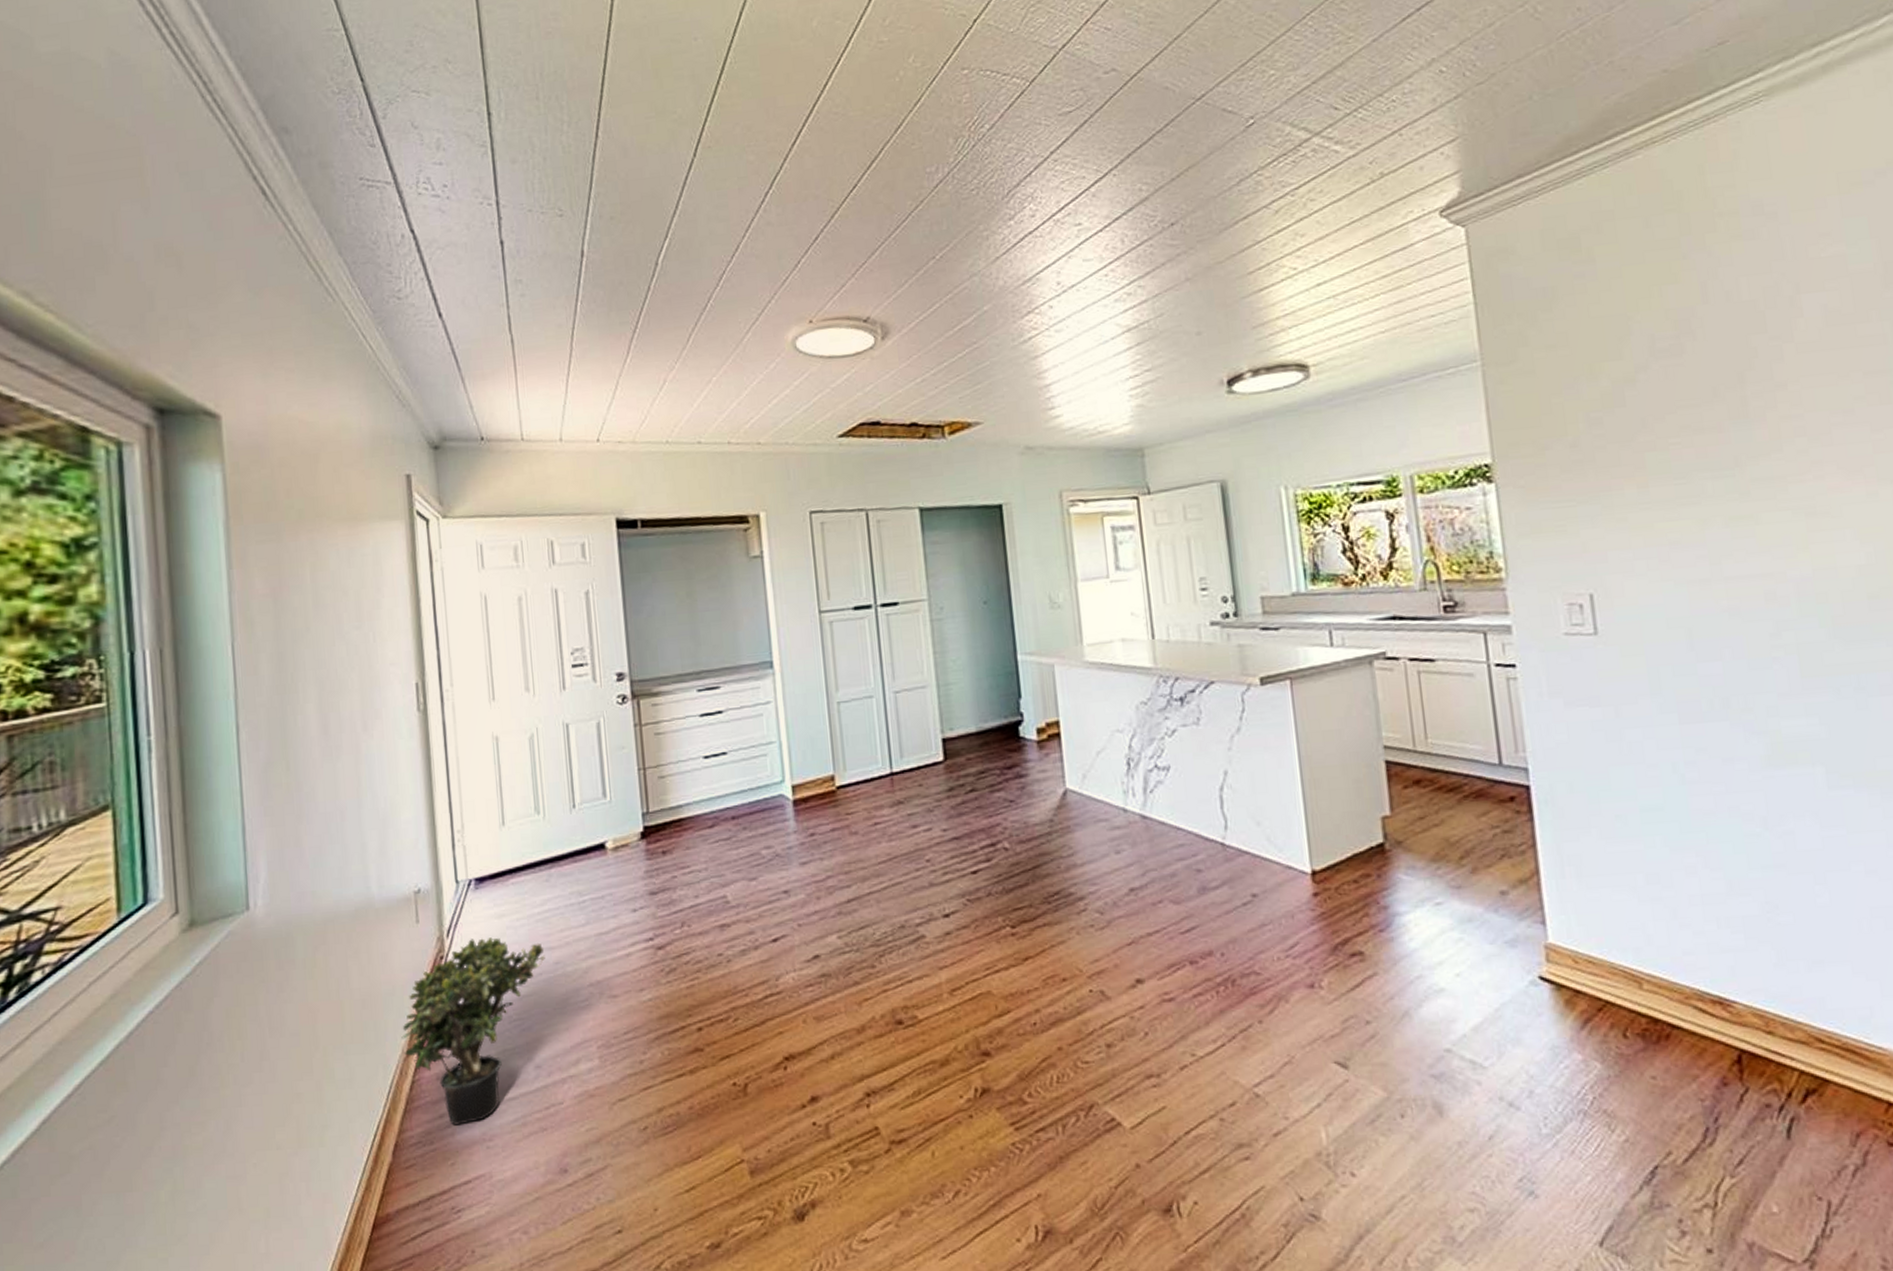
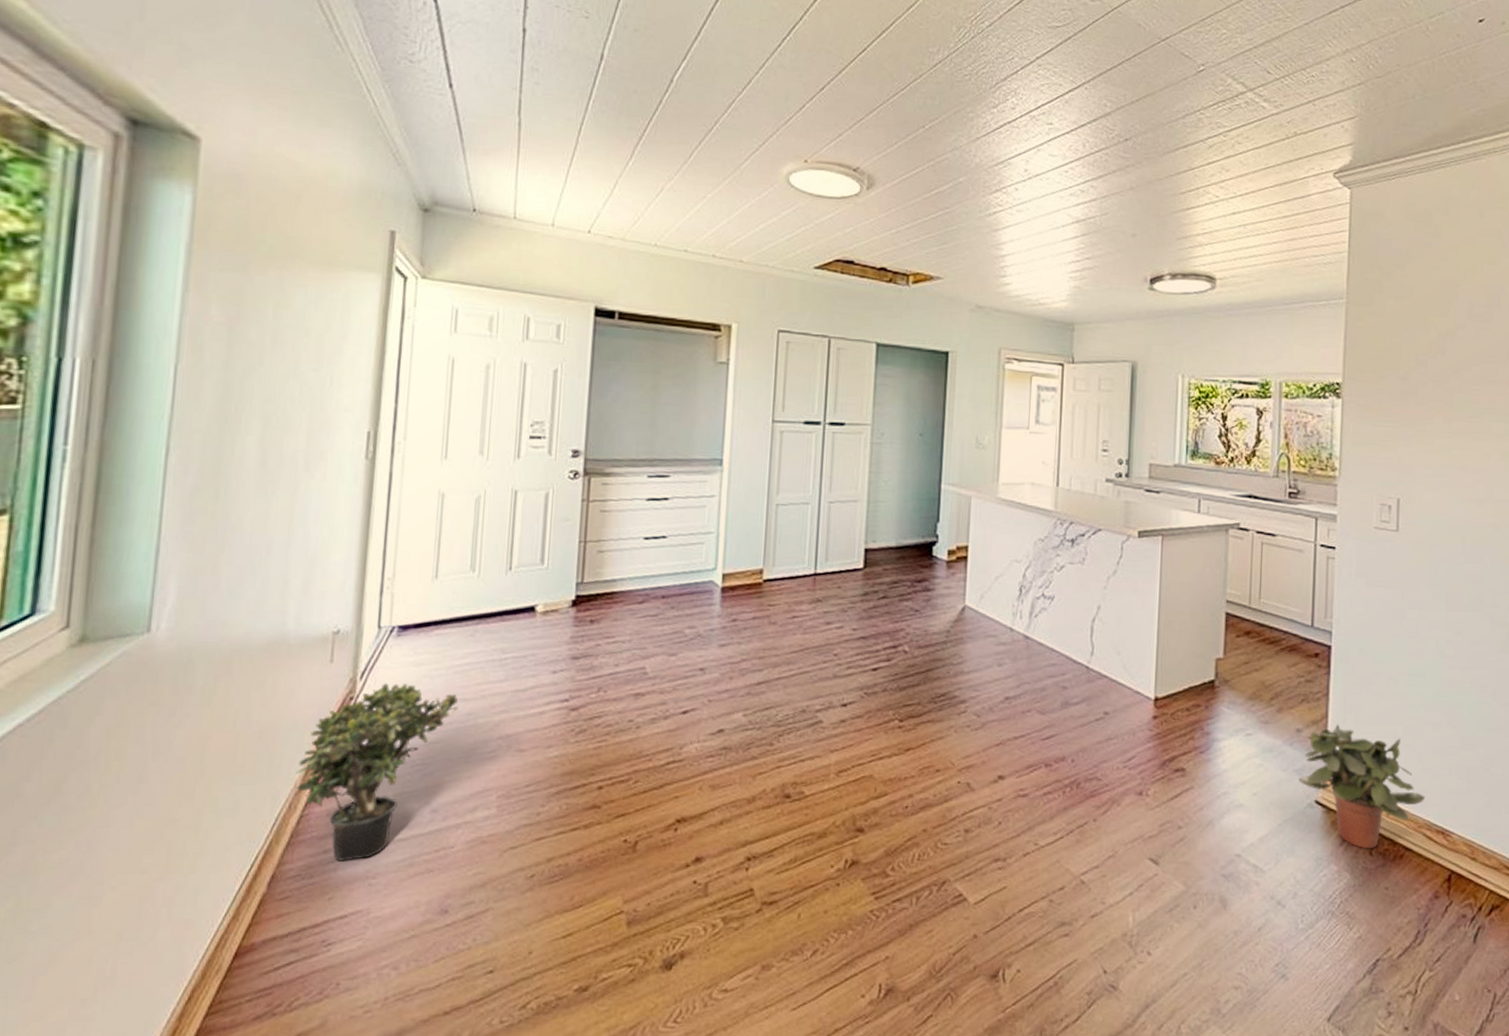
potted plant: none [1512,880,1690,1030] -> present [1298,724,1426,848]

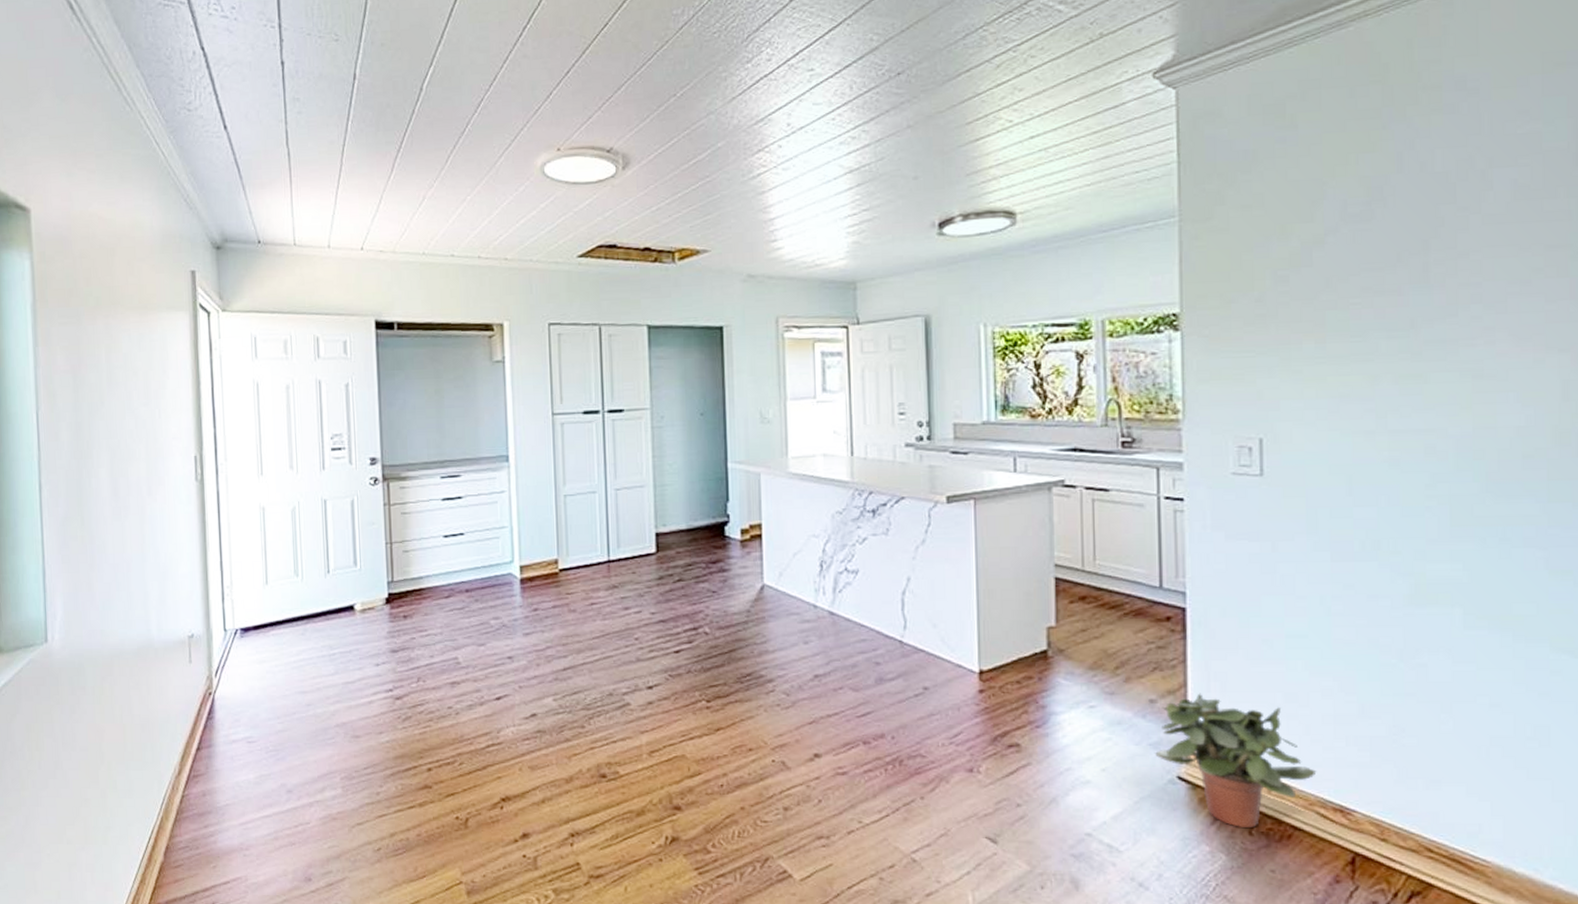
potted plant: present [296,683,459,861] -> none [174,679,299,835]

